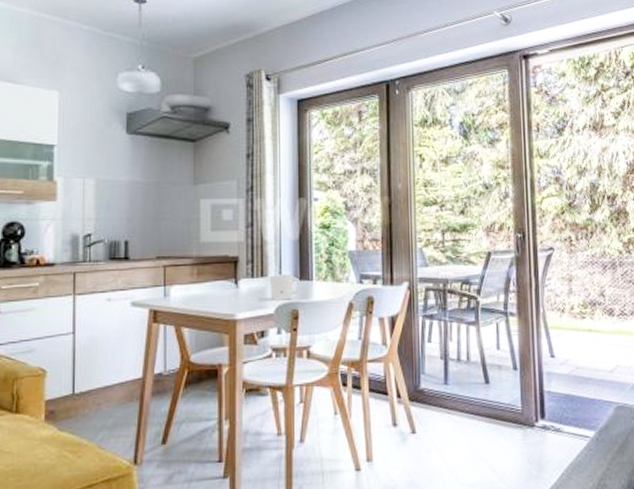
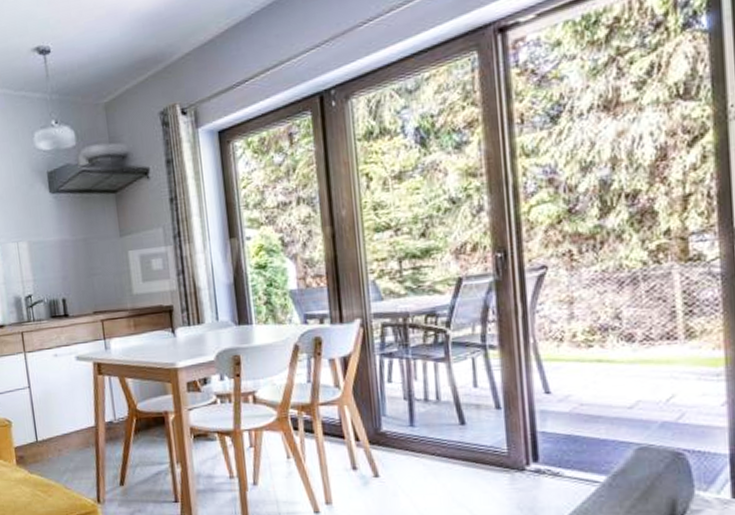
mug: present [270,274,301,300] -> none [207,320,241,347]

